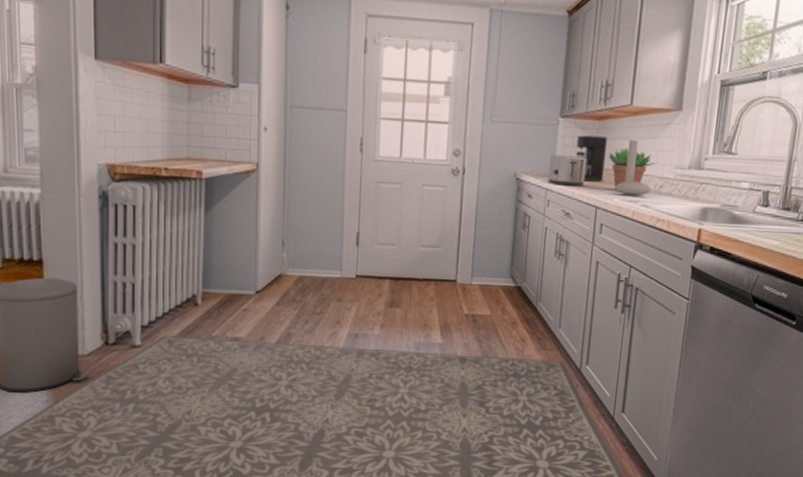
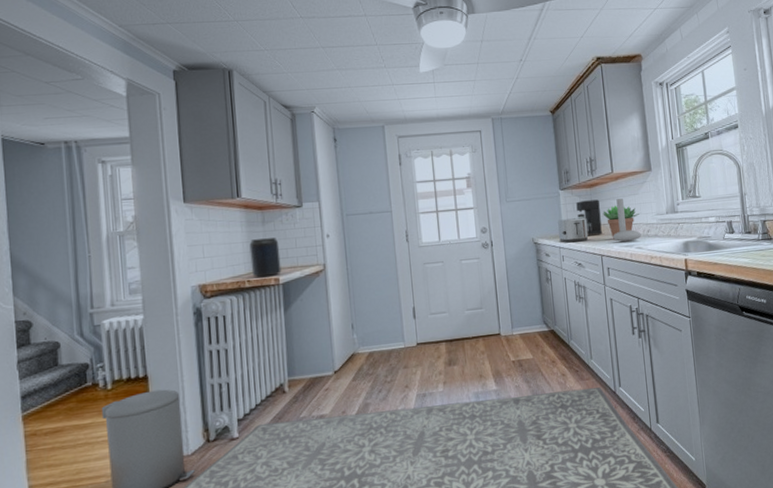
soda can: none [170,119,206,168] -> present [249,238,282,278]

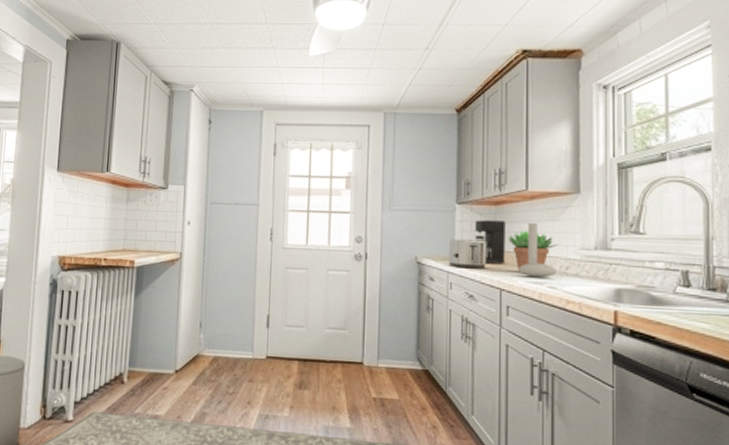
soda can: present [249,238,282,278] -> none [109,217,140,258]

